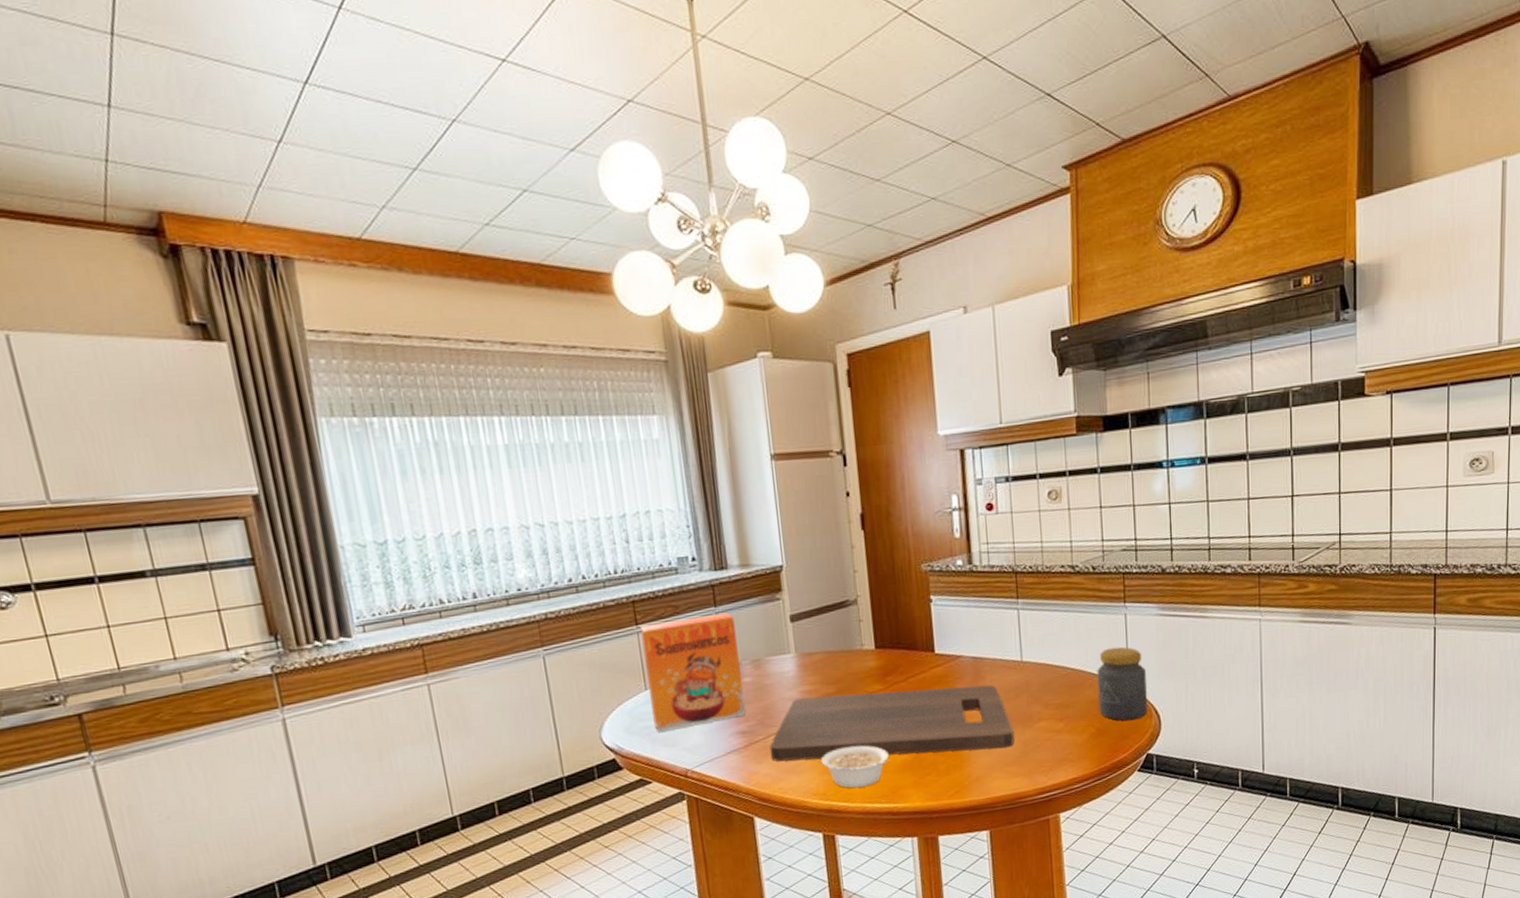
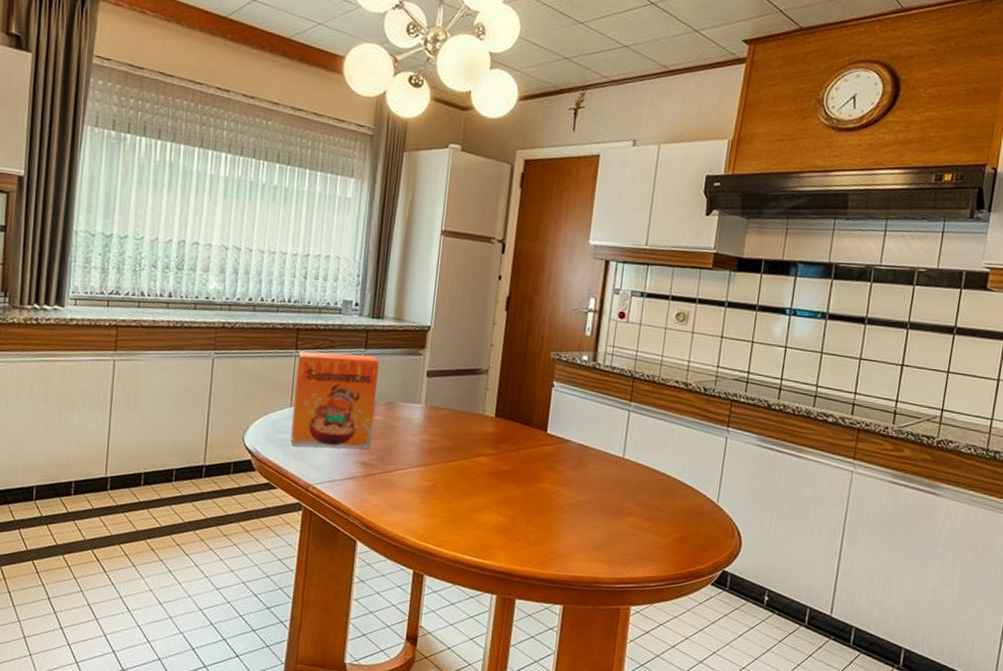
cutting board: present [769,684,1015,762] -> none [383,445,604,534]
legume: present [821,745,889,789] -> none [426,497,487,538]
jar: present [1097,646,1149,721] -> none [685,464,736,537]

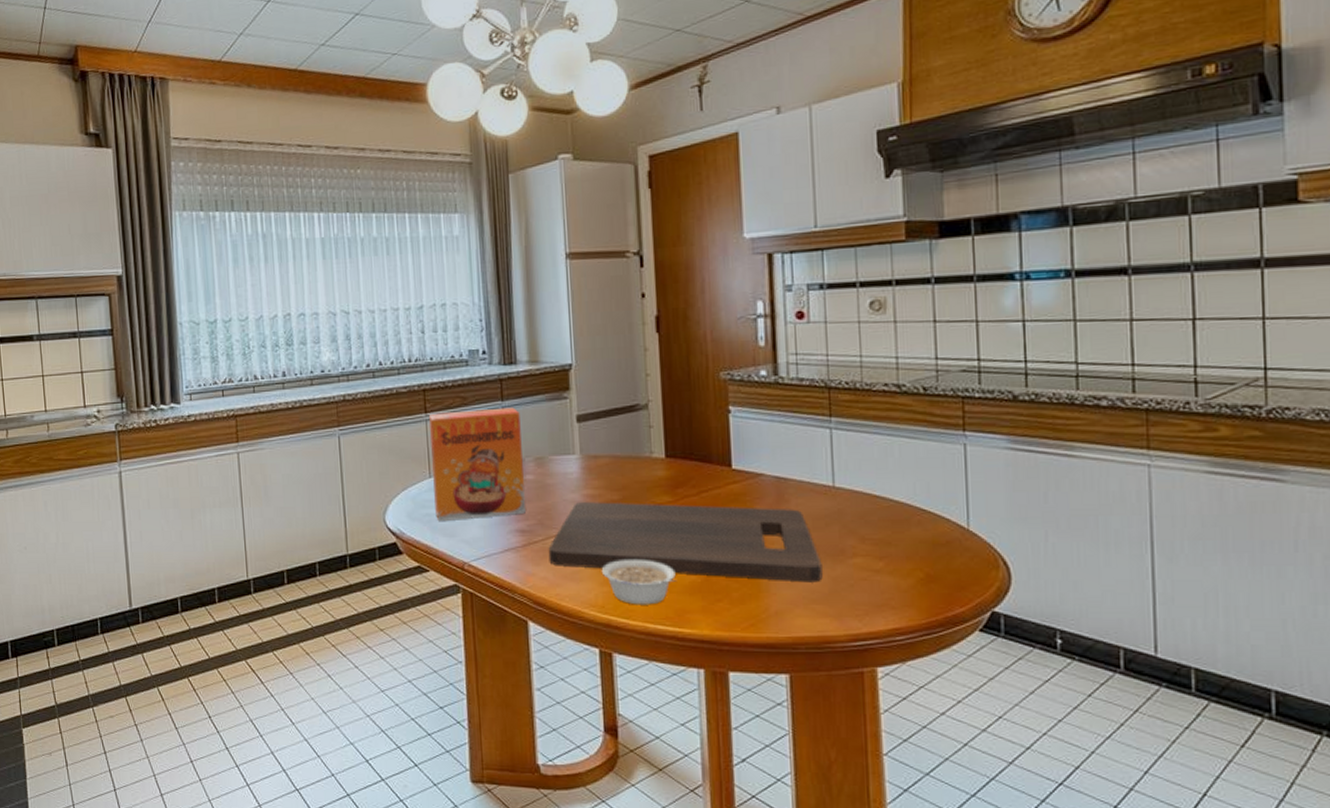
cutting board: none [383,445,604,534] -> present [548,502,823,583]
legume: none [426,497,487,538] -> present [601,560,676,605]

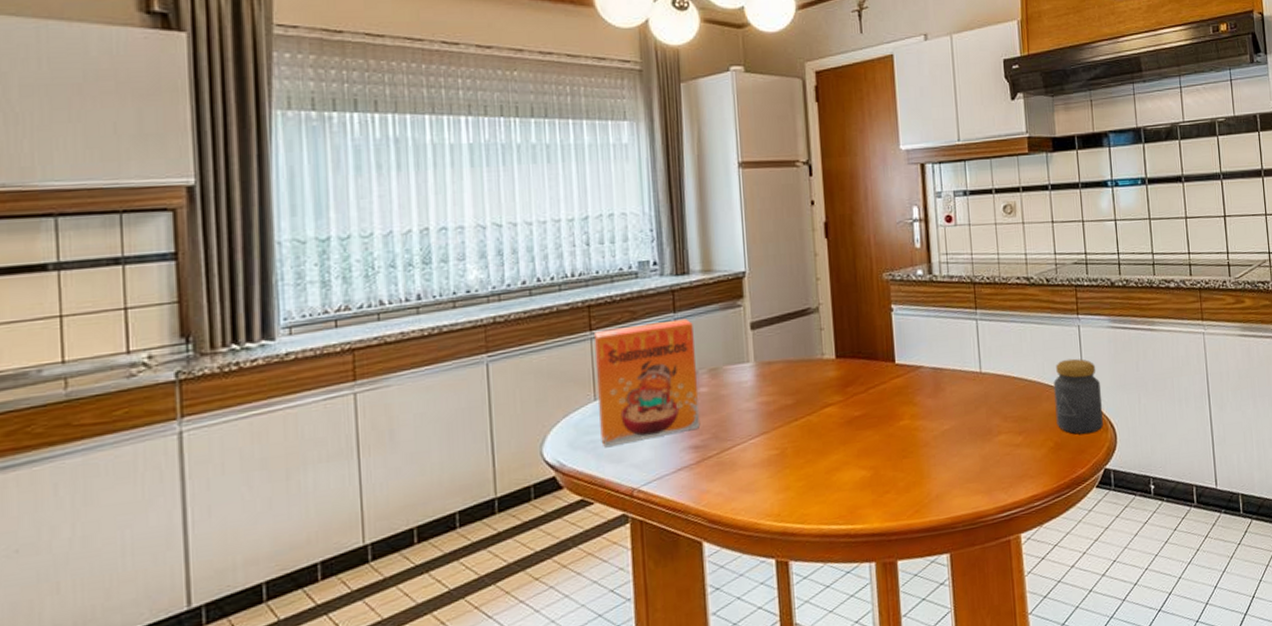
cutting board: present [548,502,823,583] -> none [723,396,975,479]
legume: present [601,560,676,605] -> none [776,461,848,508]
jar: none [927,481,994,570] -> present [1053,358,1104,434]

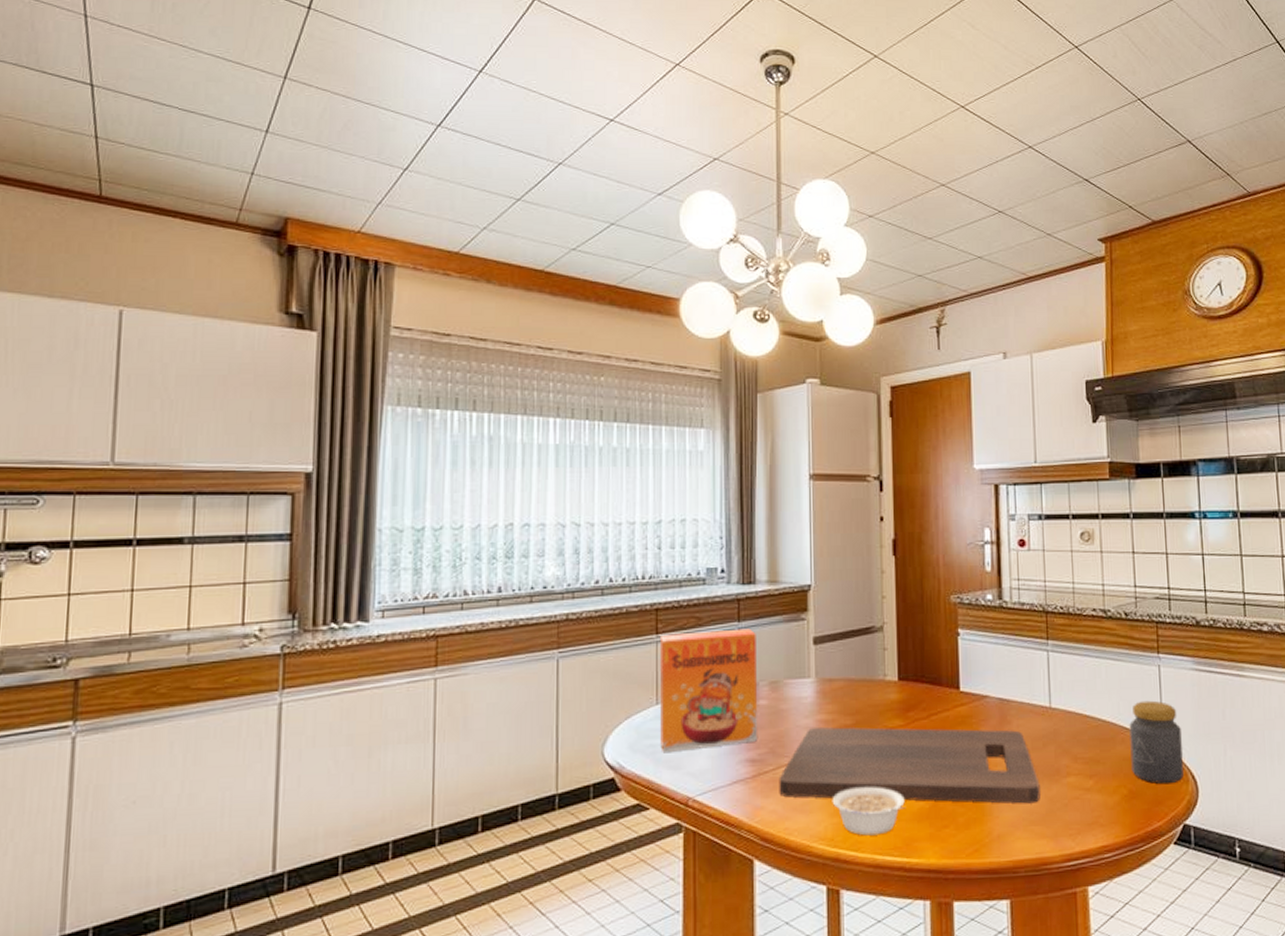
cutting board: none [723,396,975,479] -> present [779,727,1040,804]
legume: none [776,461,848,508] -> present [832,787,905,836]

